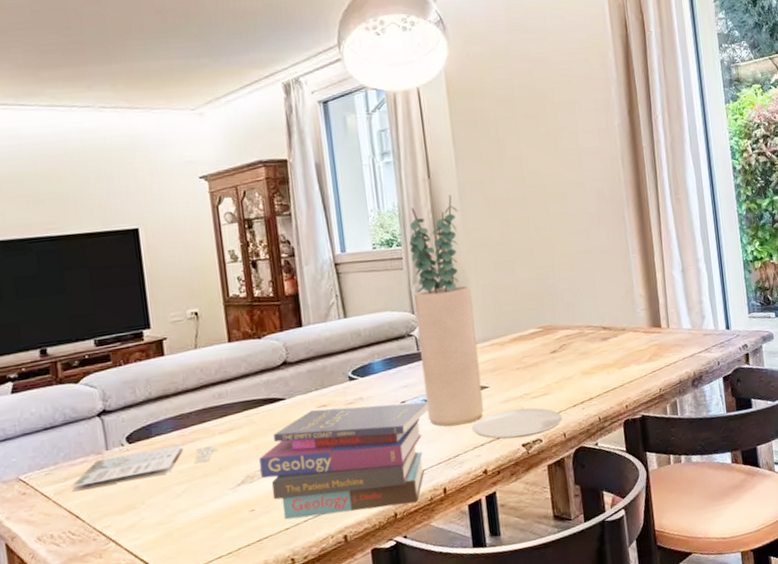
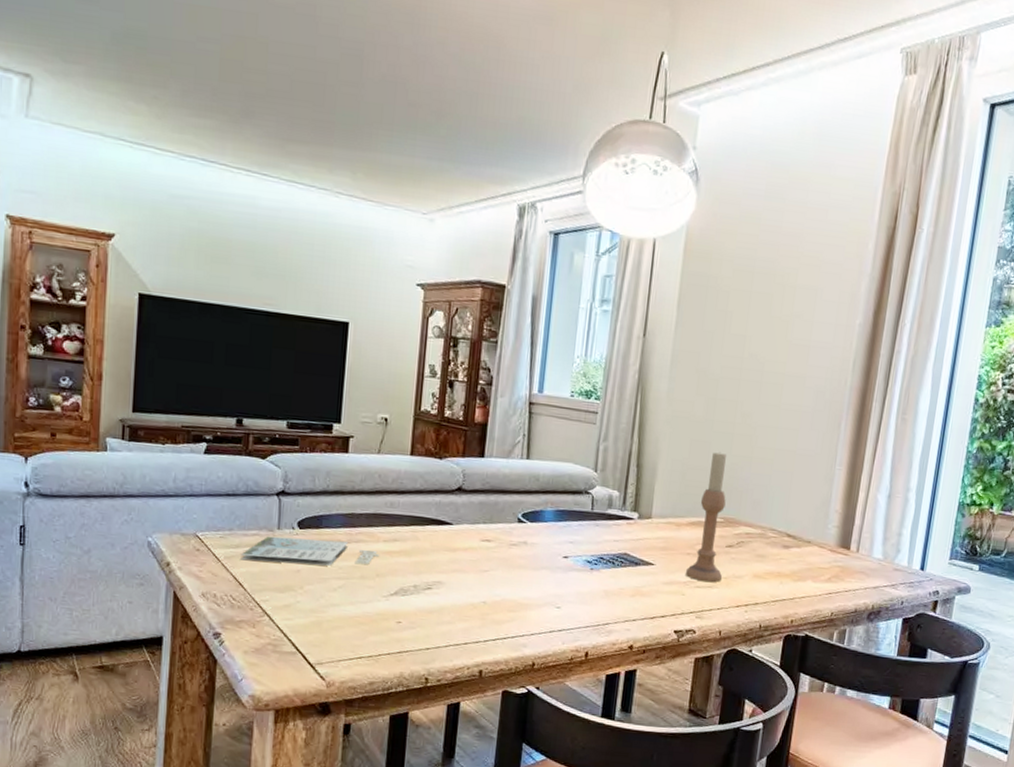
books: present [259,402,429,520] -> none [414,541,591,658]
vase: present [409,194,484,427] -> none [586,358,666,596]
plate: present [472,407,563,439] -> none [628,591,722,625]
candlestick: none [517,267,555,392] -> present [686,452,726,583]

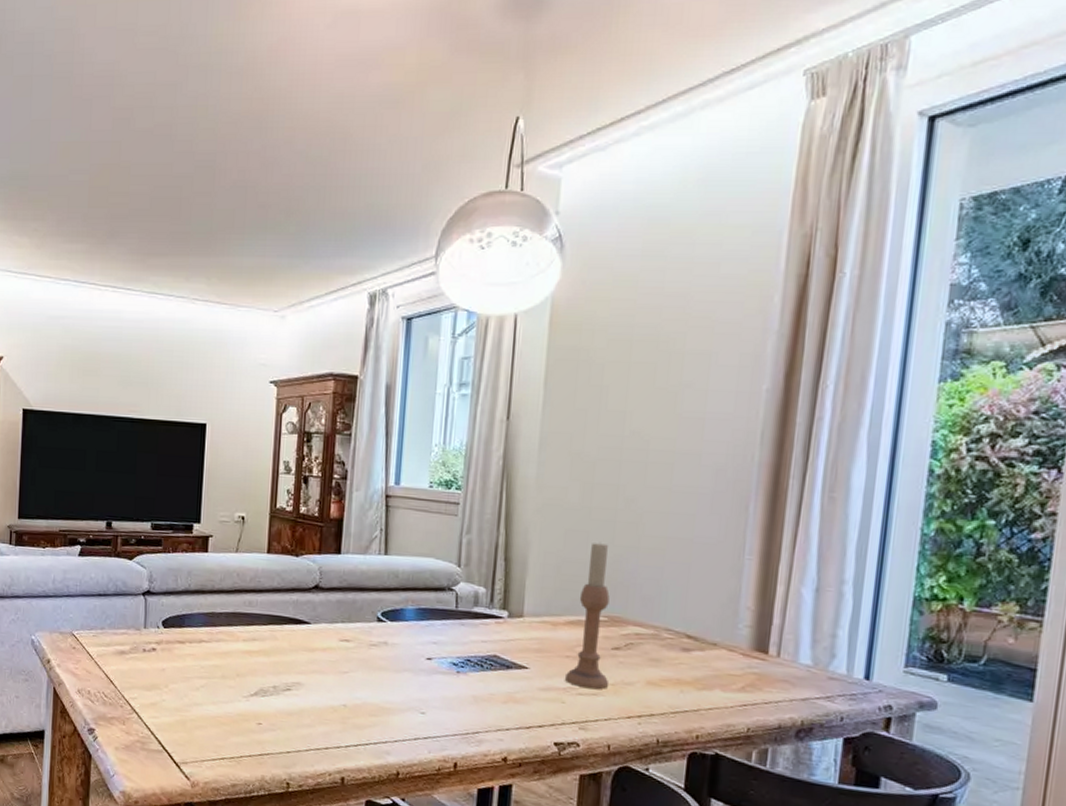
magazine: present [241,536,380,566] -> none [111,634,240,665]

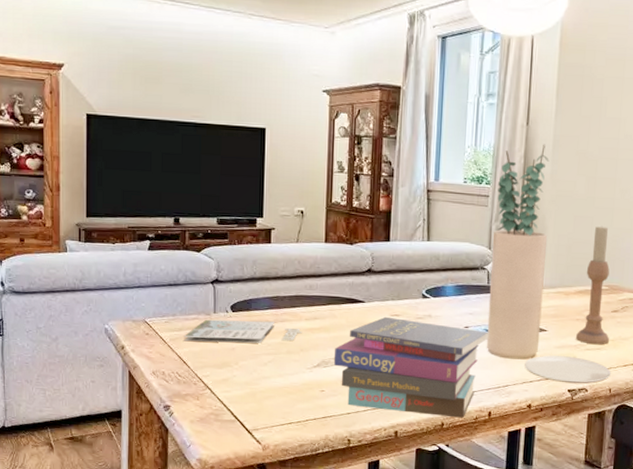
magazine: none [111,634,240,665] -> present [184,319,303,343]
books: none [274,641,457,768] -> present [334,316,489,418]
vase: none [452,442,535,702] -> present [486,144,549,360]
plate: none [499,698,611,737] -> present [524,355,611,384]

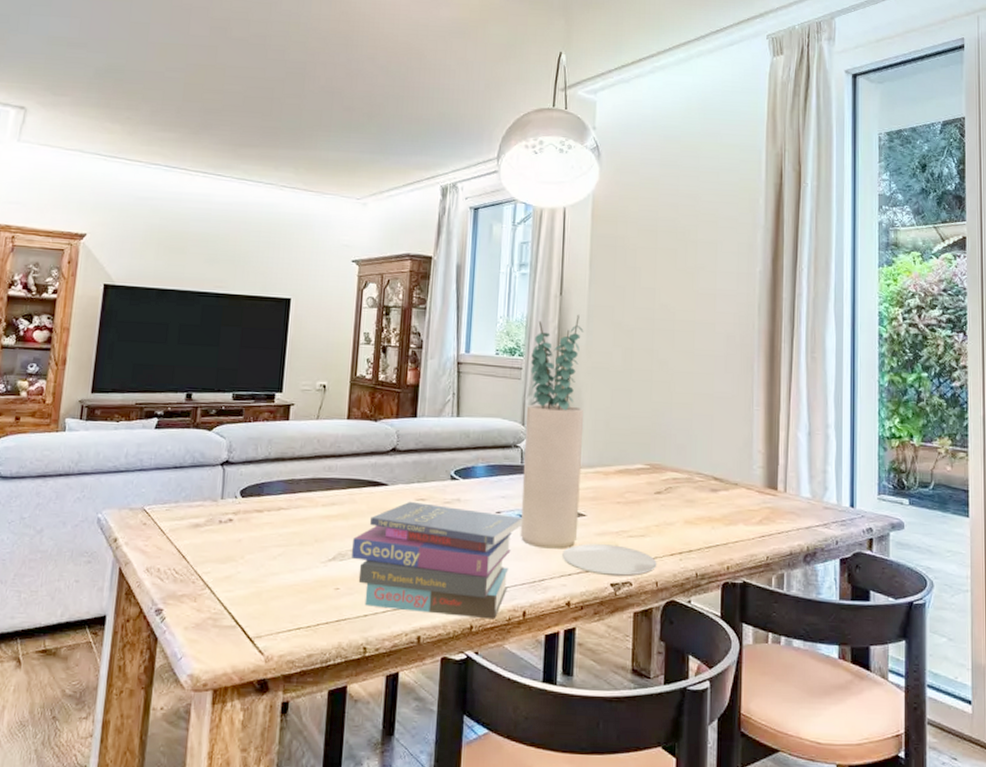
magazine: present [184,319,303,343] -> none [185,506,319,534]
candlestick: present [576,225,610,345] -> none [618,399,654,531]

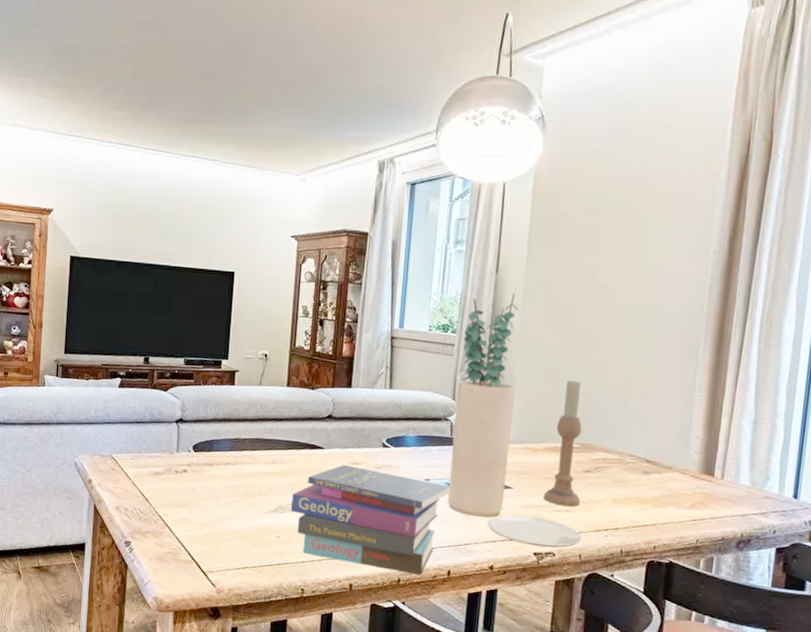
candlestick: none [618,399,654,531] -> present [544,379,582,507]

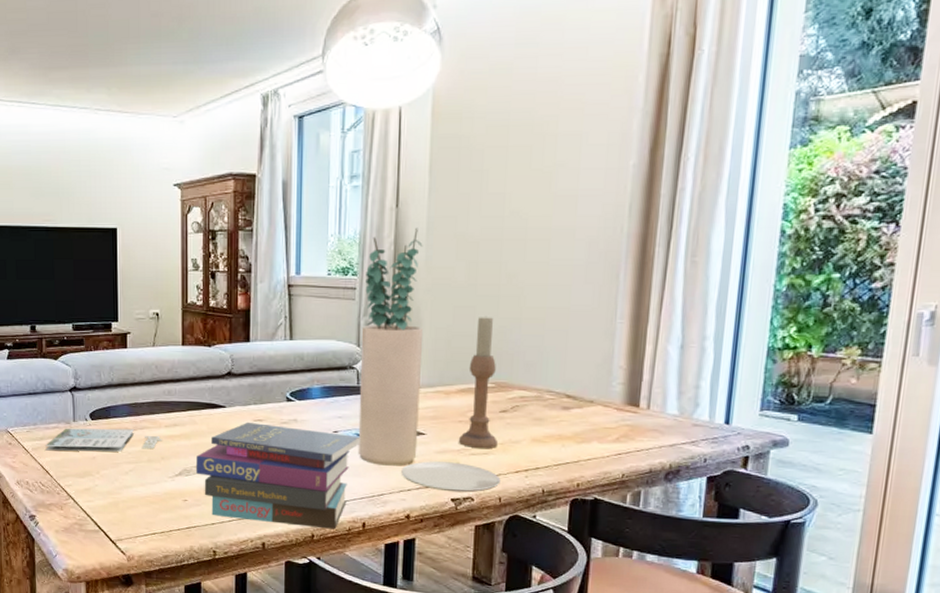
magazine: none [147,458,262,485] -> present [45,428,163,452]

